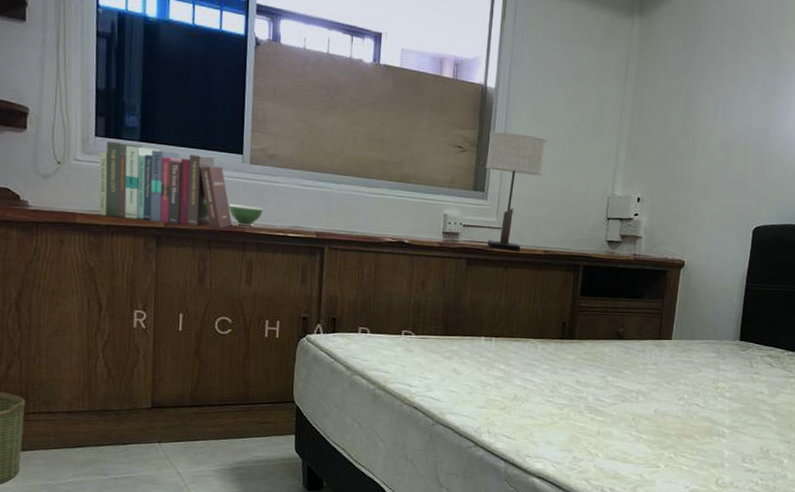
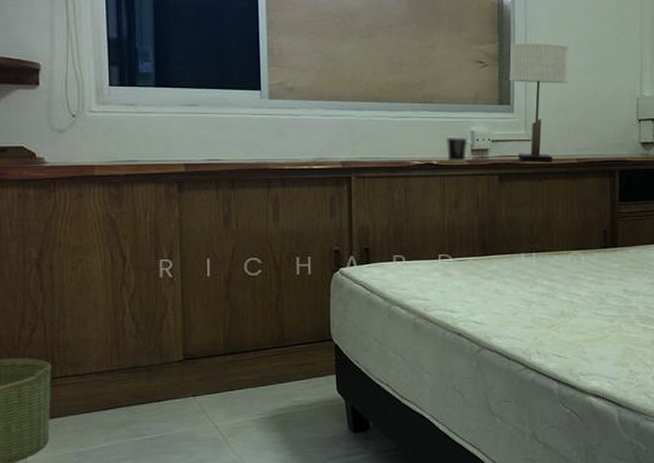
books: present [98,141,232,230] -> none [114,89,255,169]
bowl: present [228,204,264,227] -> none [250,141,287,163]
mug: none [418,217,444,243] -> present [445,136,473,162]

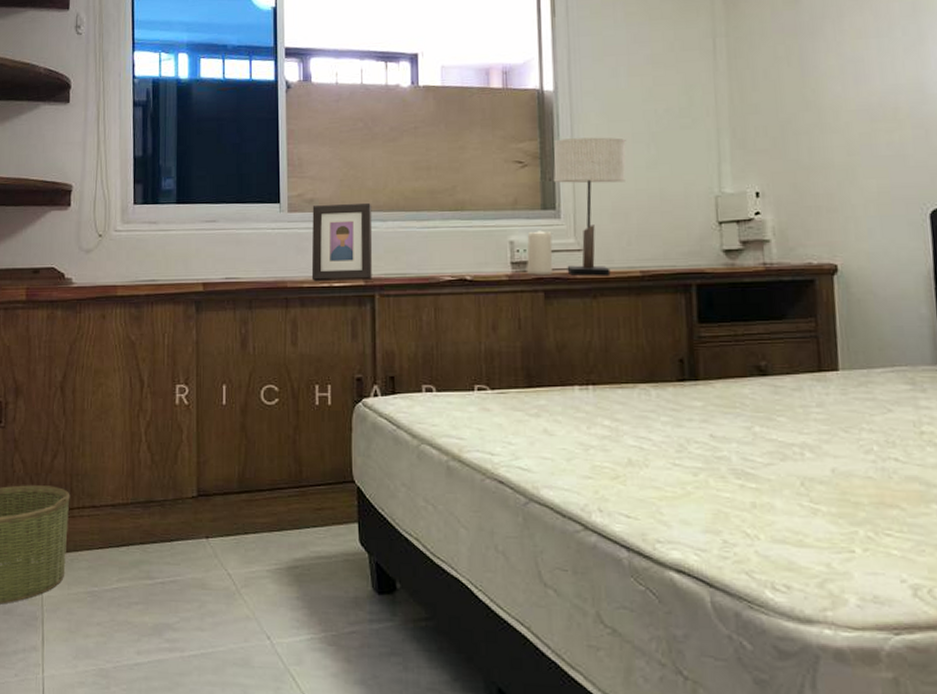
picture frame: none [292,94,349,164] -> present [311,203,373,281]
mug: present [445,136,473,162] -> none [480,247,512,277]
candle: none [484,123,507,162] -> present [526,230,553,276]

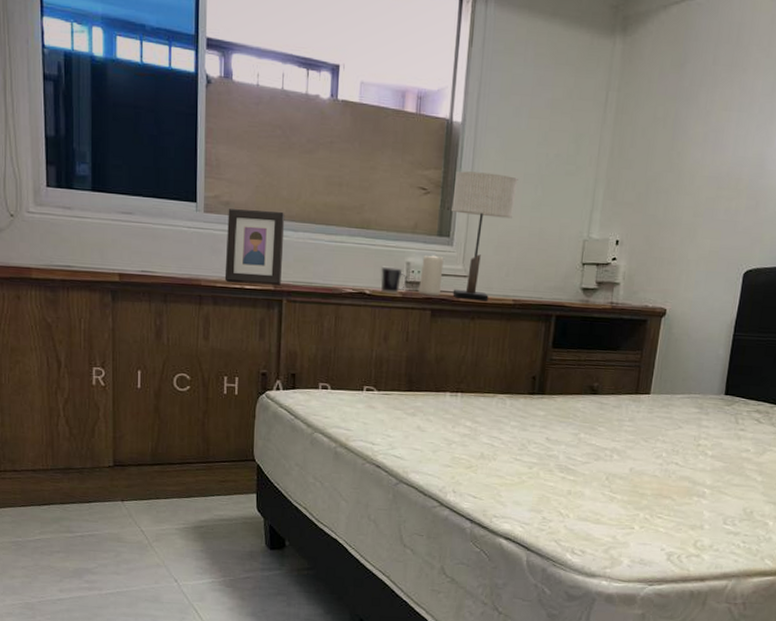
mug: none [480,247,512,277] -> present [380,266,407,294]

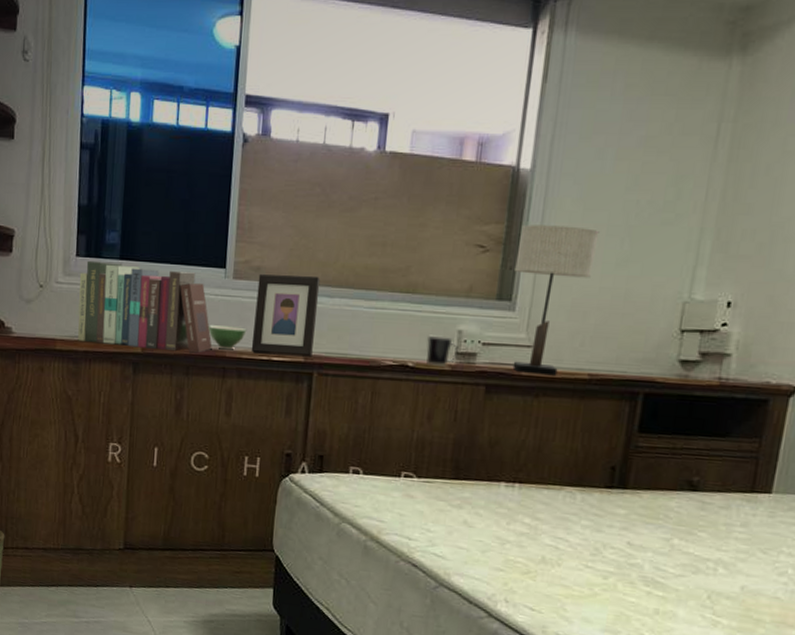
books: none [51,191,188,283] -> present [78,260,212,354]
bowl: none [183,255,220,279] -> present [208,325,247,350]
candle: present [418,254,444,297] -> none [470,321,504,370]

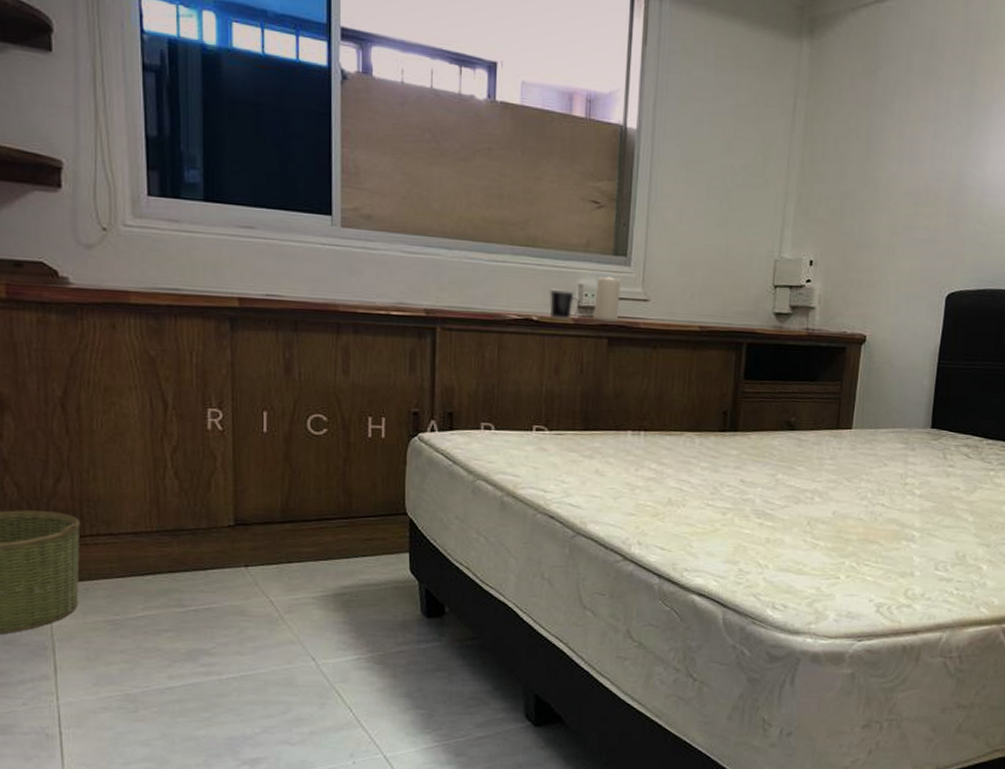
books: present [78,260,212,354] -> none [154,201,323,308]
bowl: present [208,325,247,350] -> none [317,277,361,304]
picture frame: present [251,274,321,357] -> none [367,223,437,311]
candle: none [470,321,504,370] -> present [592,276,621,323]
table lamp: present [512,224,600,376] -> none [628,182,701,328]

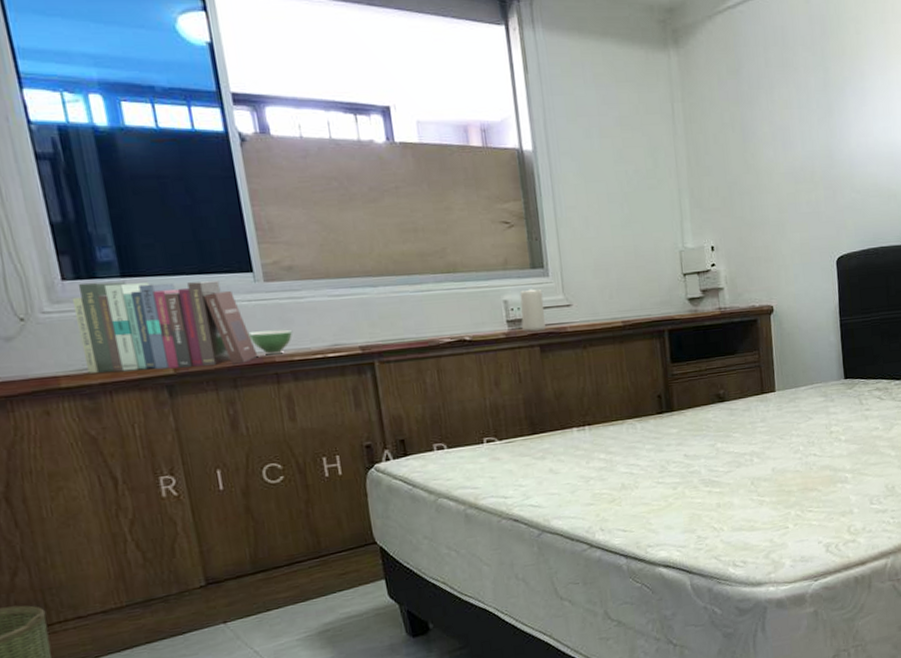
books: none [154,201,323,308] -> present [71,280,258,375]
bowl: none [317,277,361,304] -> present [248,329,293,355]
mug: present [549,288,580,320] -> none [476,307,509,337]

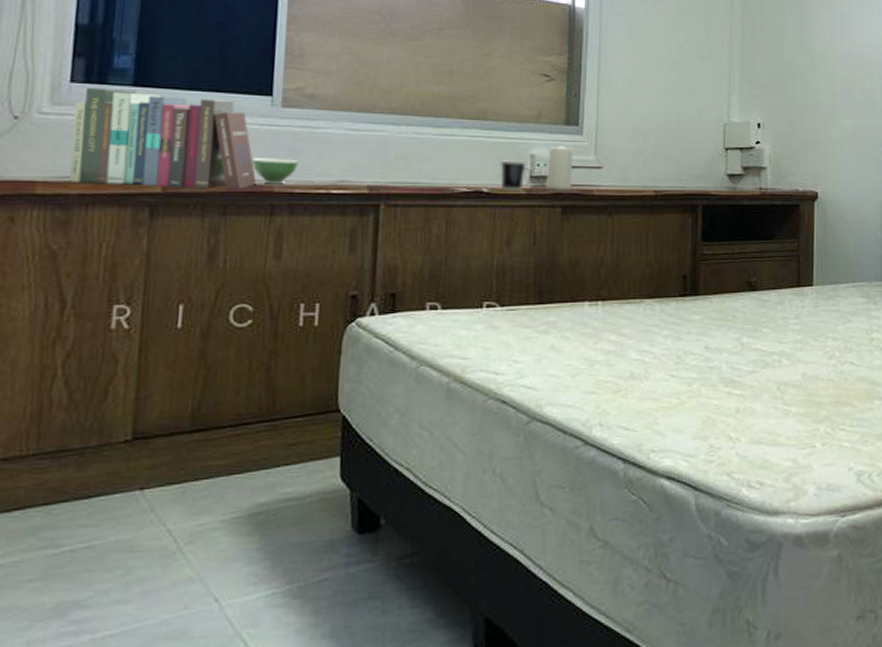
mug: none [476,307,509,337] -> present [499,160,532,191]

